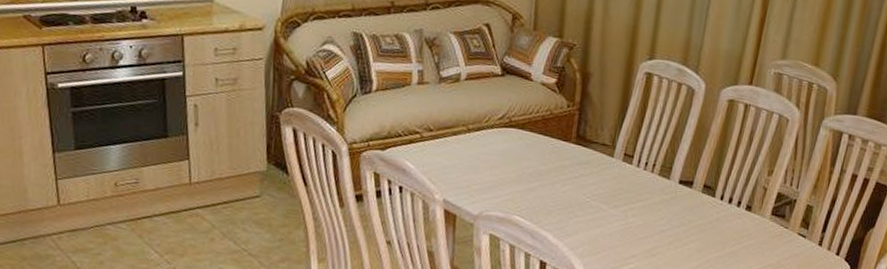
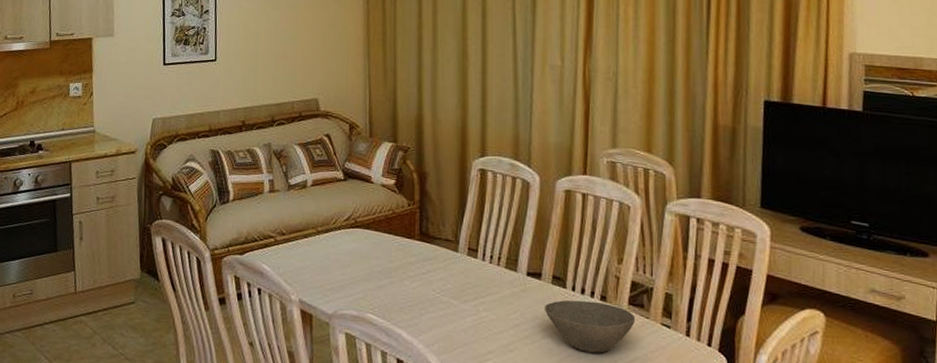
bowl: none [690,208,776,260] -> present [544,300,636,353]

